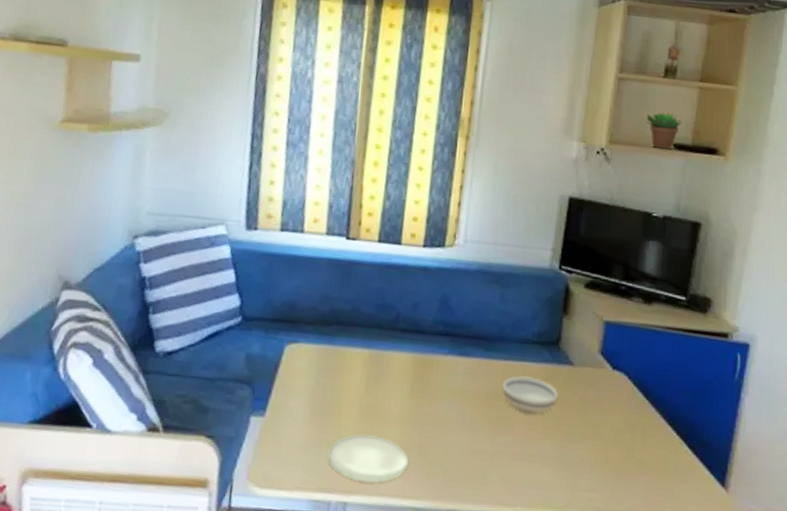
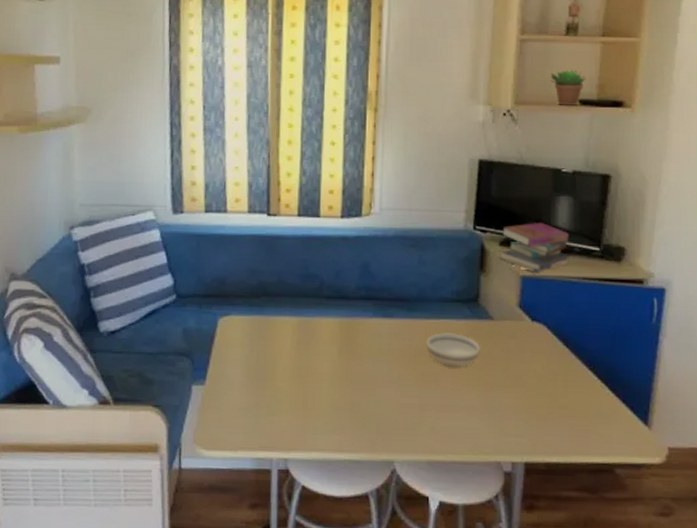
plate: present [327,434,408,484] -> none [266,396,342,440]
books: none [584,266,656,319] -> present [500,222,569,273]

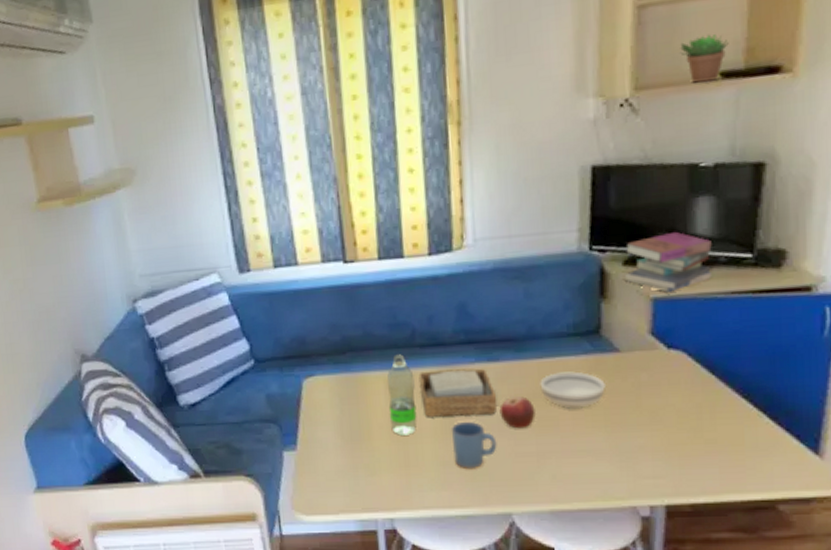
bottle: none [293,303,319,379] -> present [386,354,417,435]
napkin holder: none [322,321,389,366] -> present [418,368,498,417]
mug: none [346,370,386,416] -> present [451,421,497,469]
fruit: none [390,352,421,381] -> present [499,396,536,429]

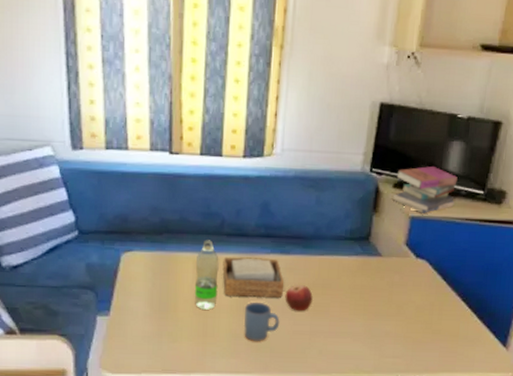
bowl: present [540,371,607,410] -> none [319,268,369,300]
succulent plant: present [680,34,729,83] -> none [456,12,491,51]

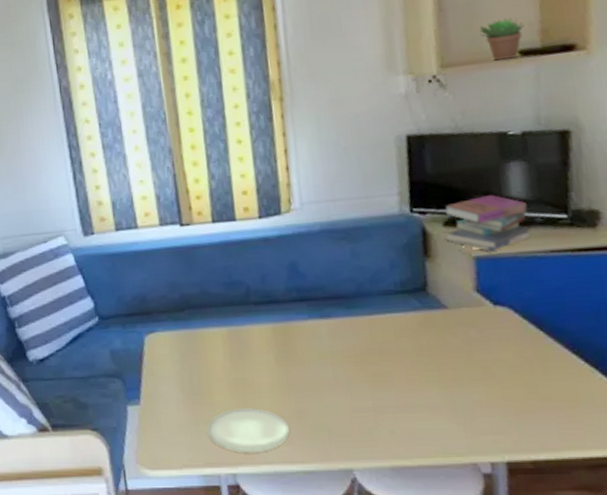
plate: none [168,325,239,364] -> present [207,408,290,454]
bottle: present [194,240,219,310] -> none [224,311,256,390]
napkin holder: present [222,257,284,298] -> none [254,324,332,372]
mug: present [243,302,280,342] -> none [288,376,335,424]
fruit: present [285,285,313,311] -> none [334,352,370,384]
succulent plant: none [456,12,491,51] -> present [479,18,524,61]

